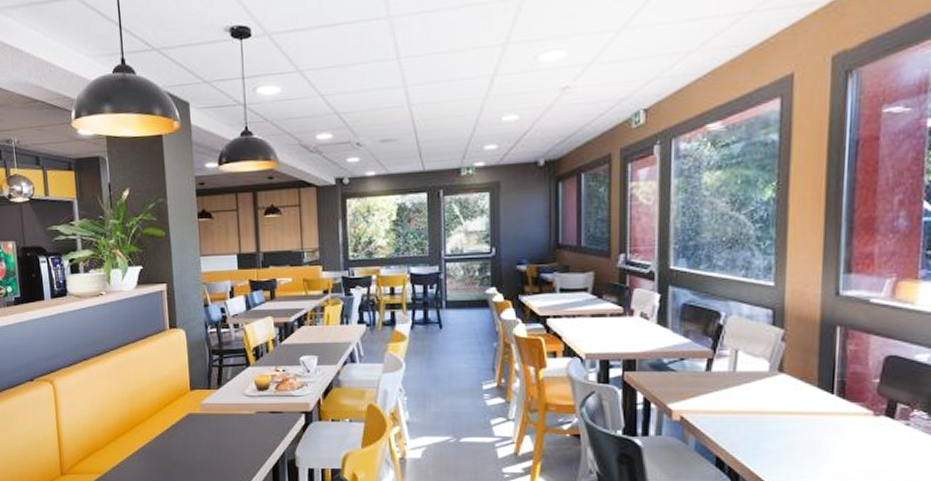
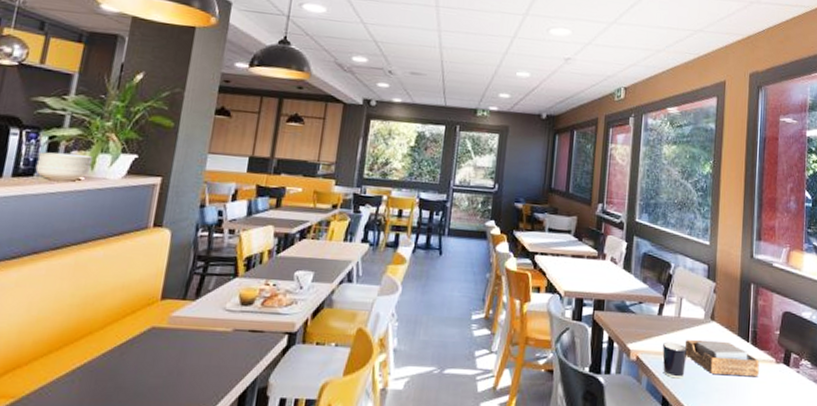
mug: none [714,399,746,438] -> present [662,342,687,379]
napkin holder: none [744,394,849,433] -> present [685,339,759,378]

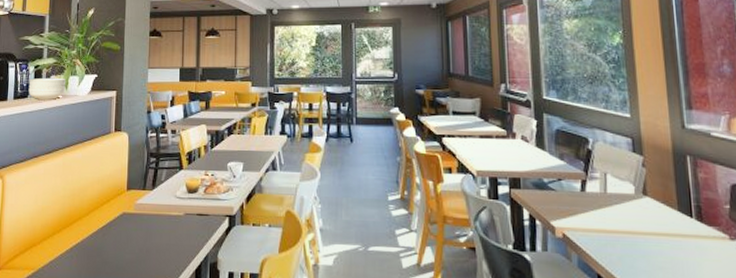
mug: present [662,342,687,379] -> none [591,218,620,257]
napkin holder: present [685,339,759,378] -> none [616,215,710,255]

